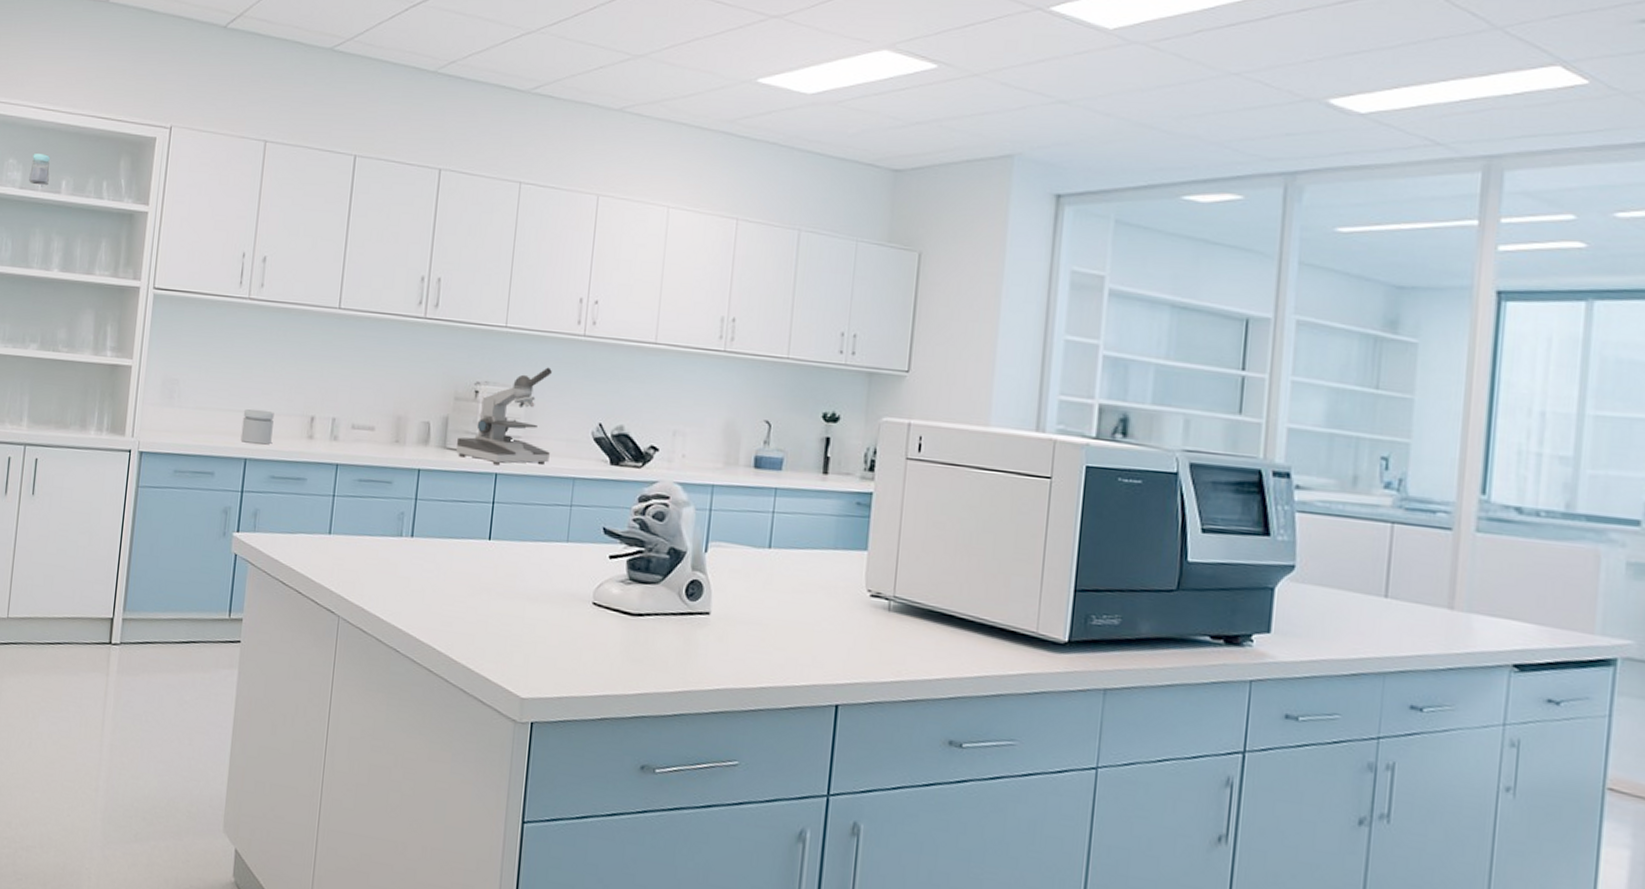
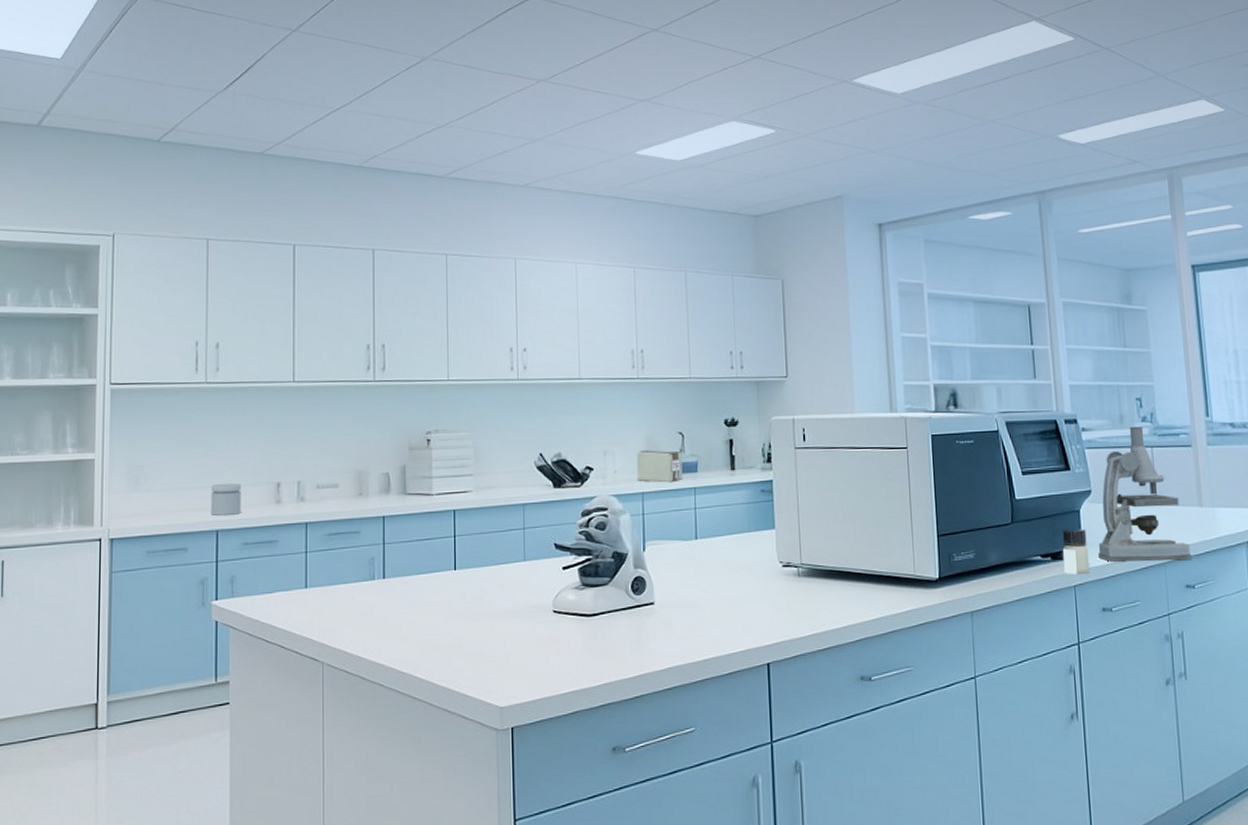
microscope: present [455,367,552,466] -> none [415,411,500,503]
box: none [708,436,766,479] -> present [636,450,683,483]
bottle: none [1238,608,1279,670] -> present [1062,529,1091,575]
microscope: none [1289,493,1426,676] -> present [1097,427,1192,563]

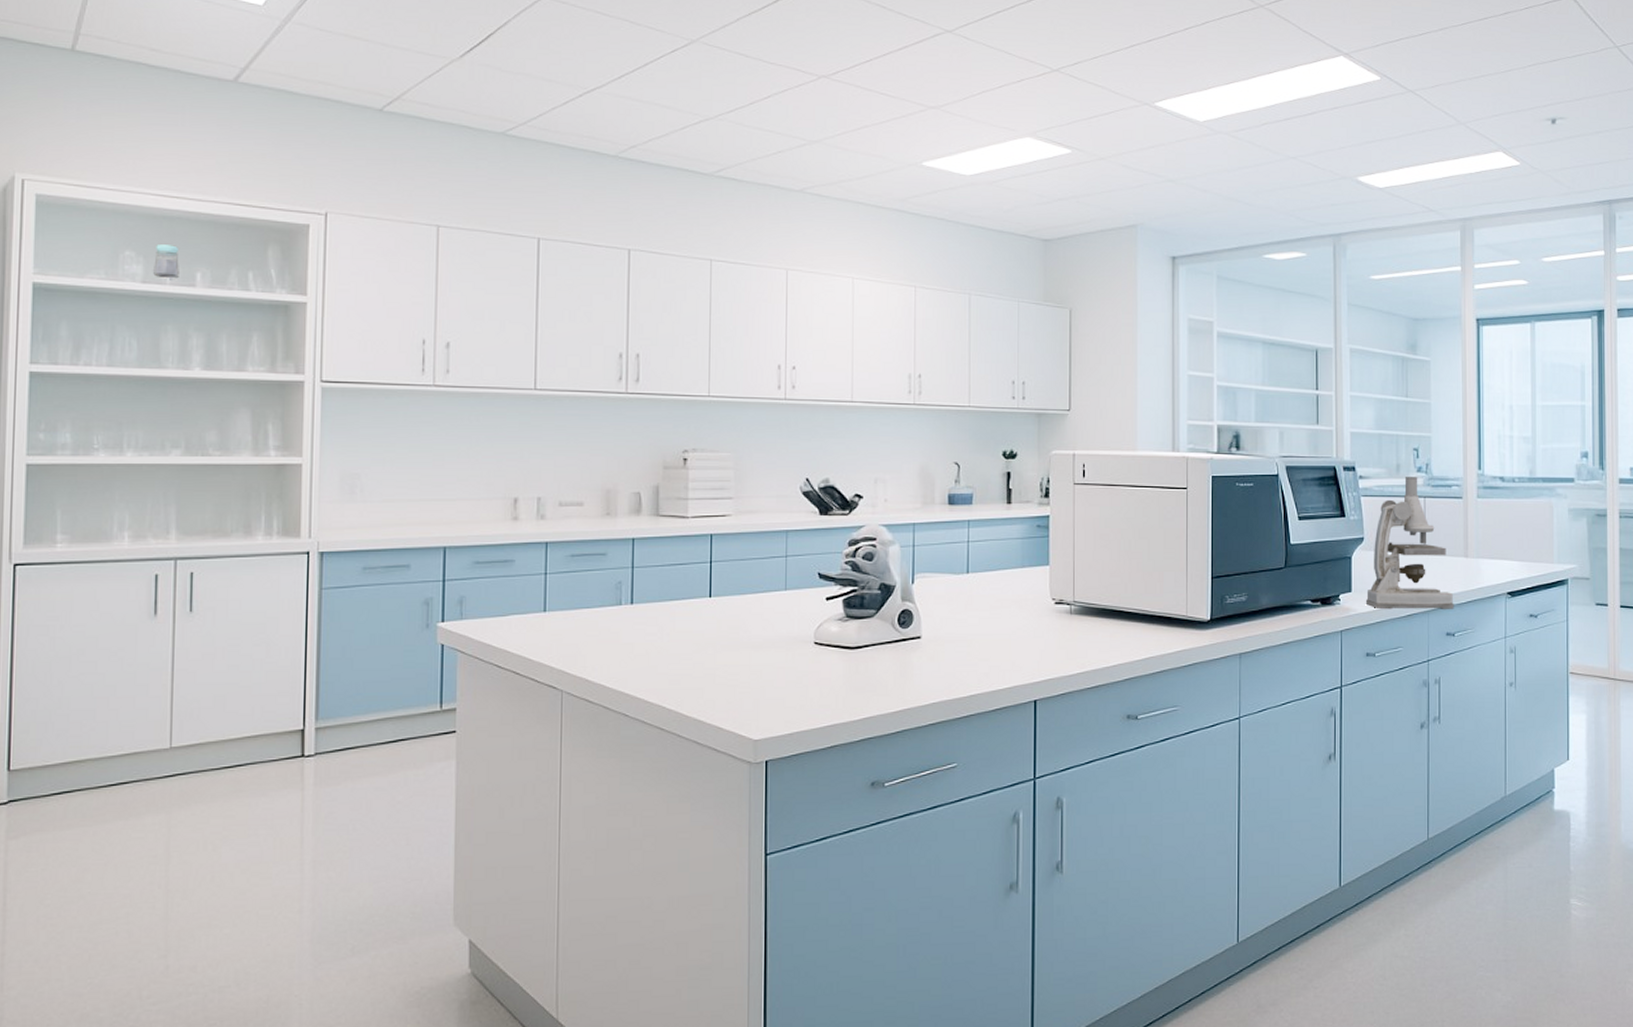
jar: present [210,483,241,517] -> none [437,496,473,532]
box: present [636,450,683,483] -> none [908,480,957,514]
bottle: present [1062,529,1091,575] -> none [1332,575,1357,621]

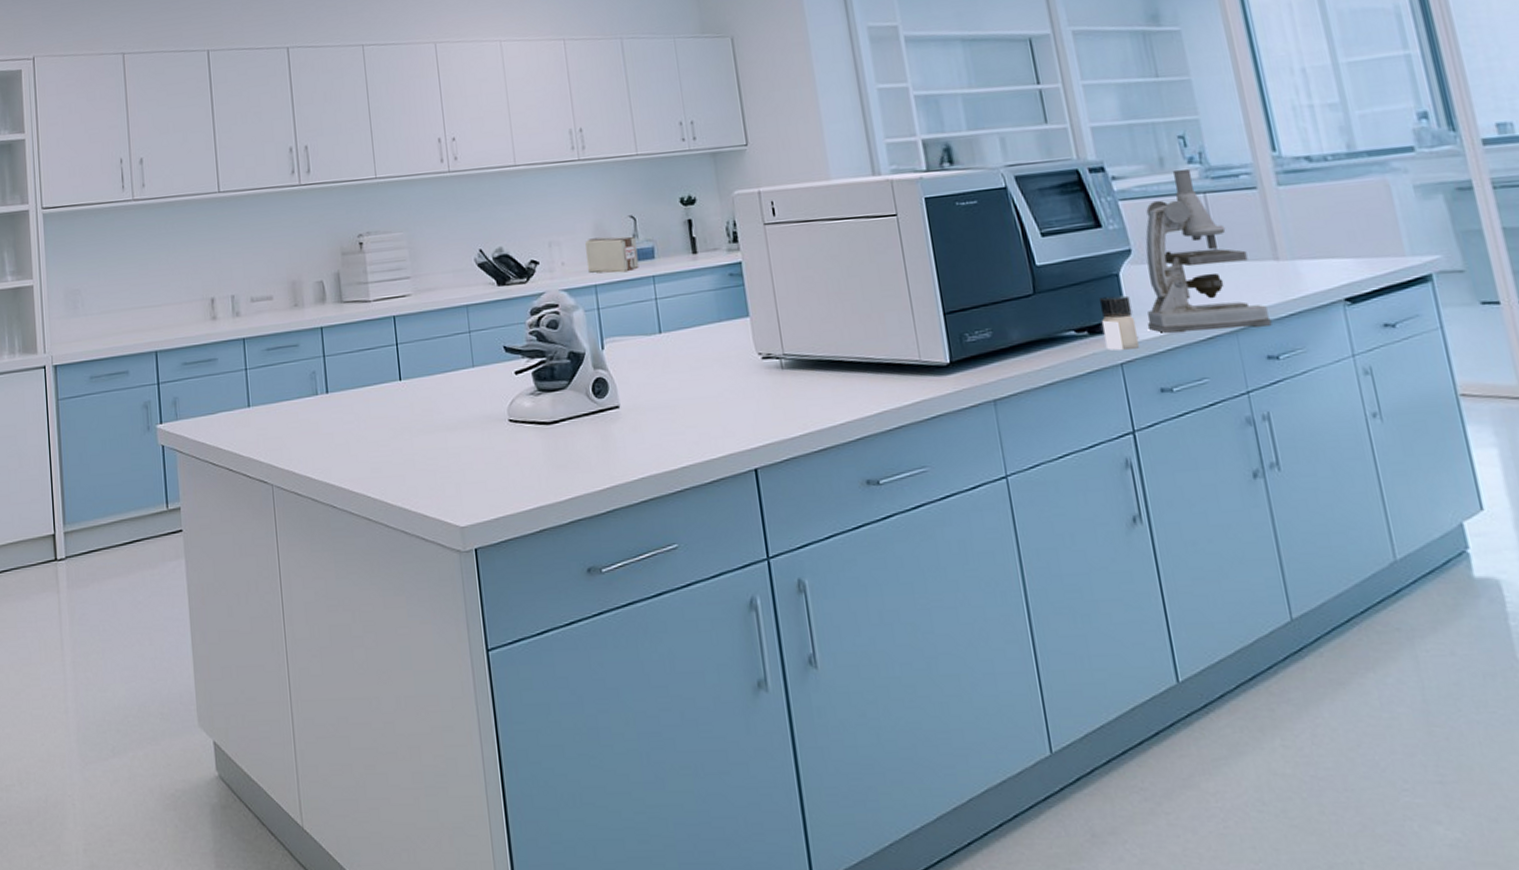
box: none [908,480,957,514] -> present [585,236,639,273]
bottle: none [1332,575,1357,621] -> present [1098,295,1140,351]

